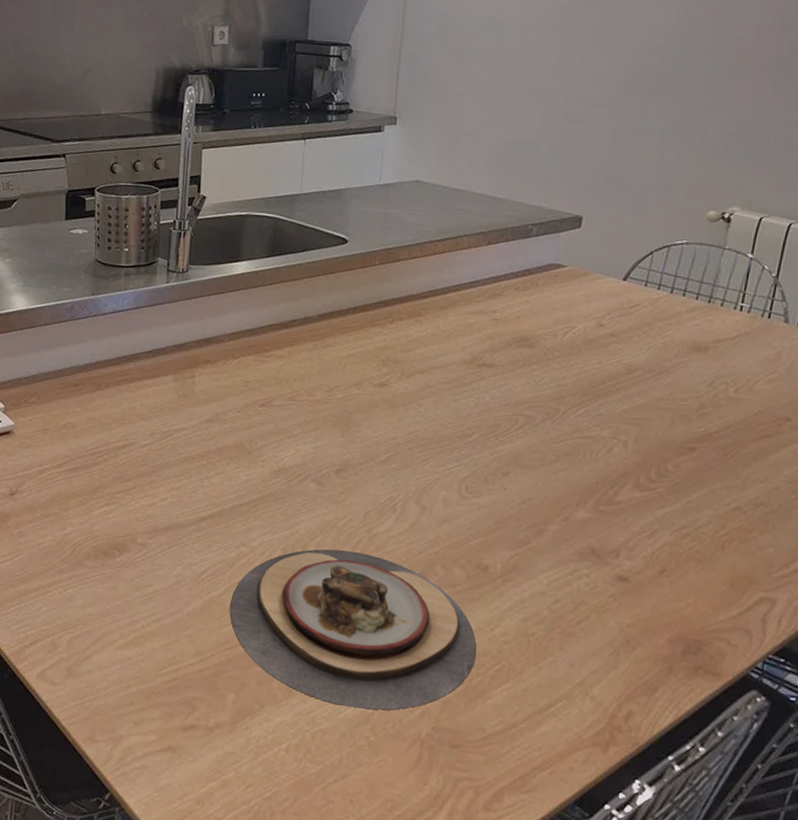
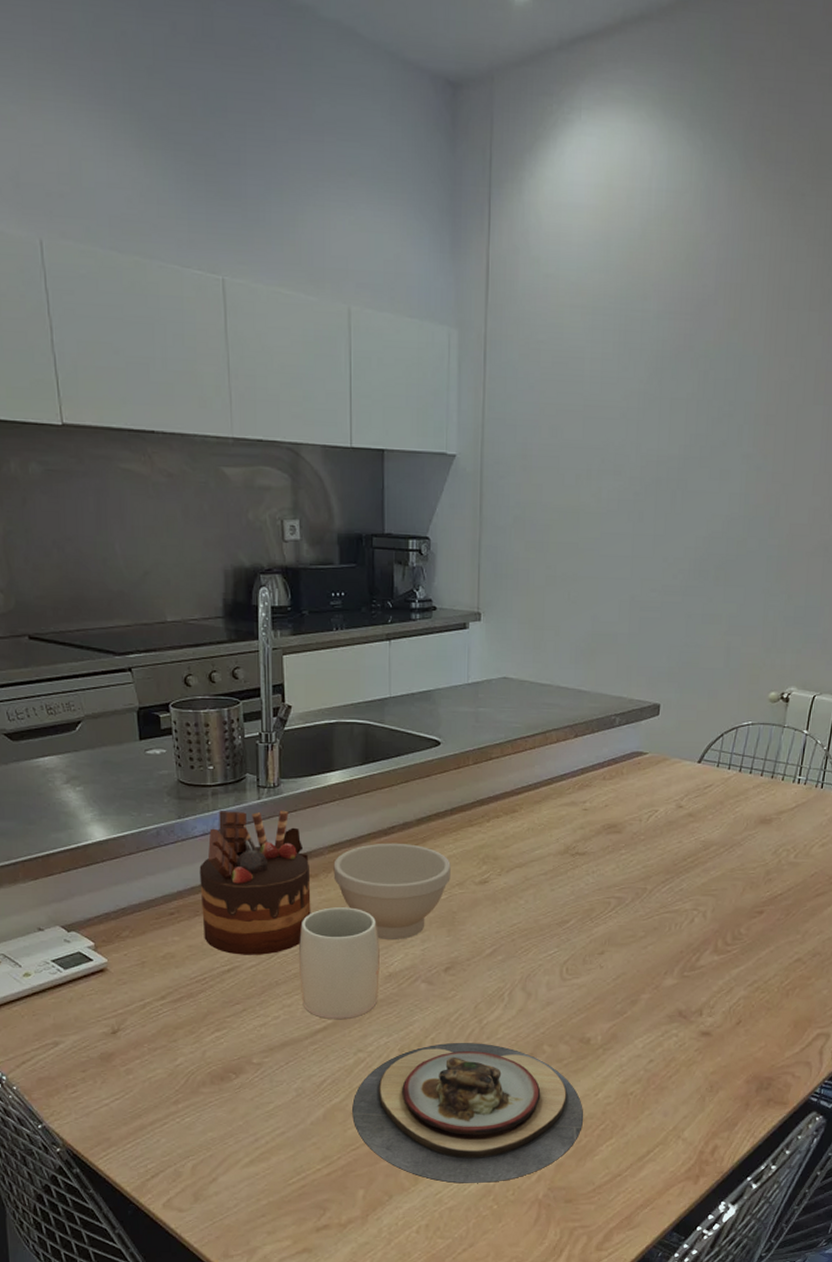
chocolate cake: none [103,291,209,435] -> present [199,810,311,955]
mug: none [189,394,272,511] -> present [298,907,380,1020]
bowl: none [231,335,350,435] -> present [333,843,451,939]

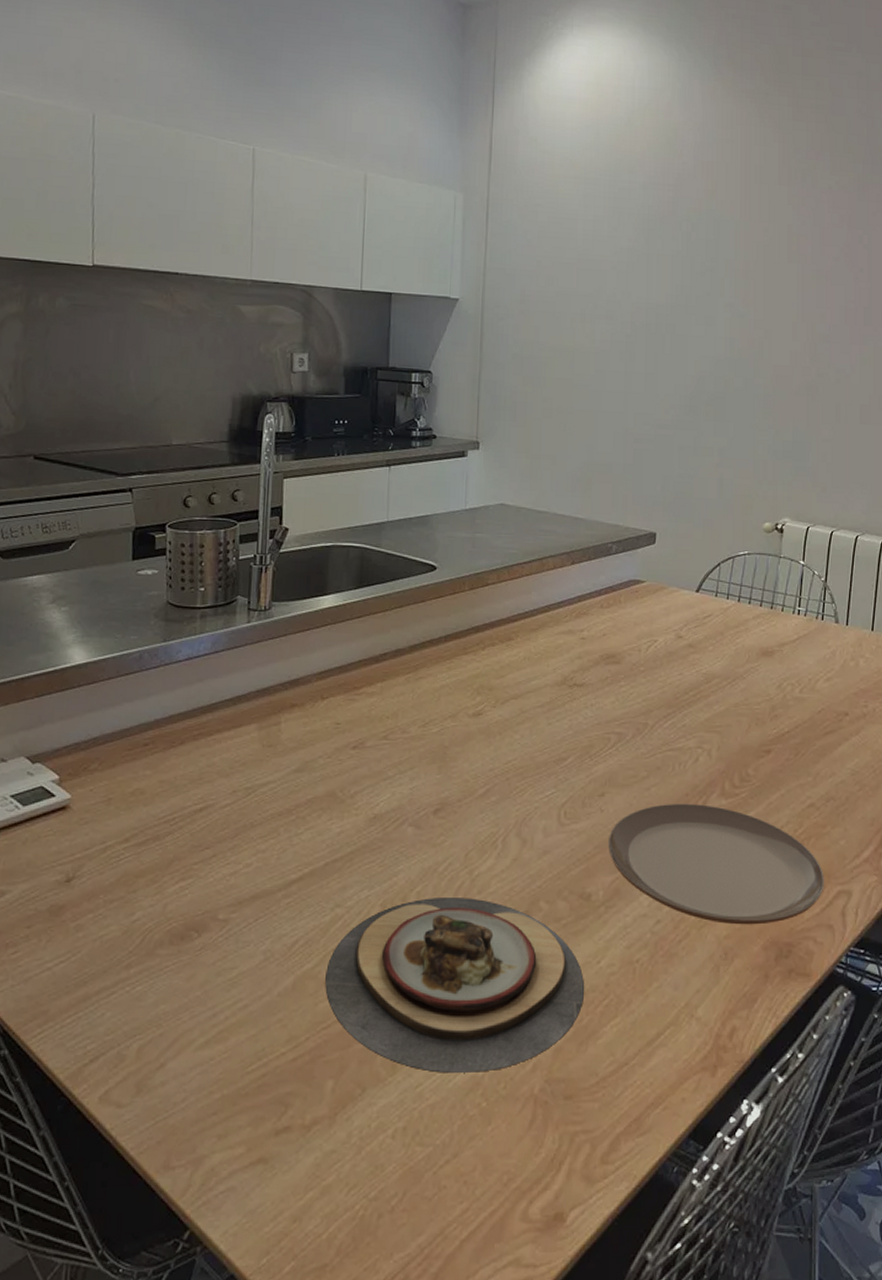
chocolate cake: present [199,810,311,955] -> none [177,634,296,792]
mug: present [298,907,380,1020] -> none [276,740,365,869]
bowl: present [333,843,451,939] -> none [320,670,444,776]
plate: none [607,960,806,1063] -> present [608,804,824,925]

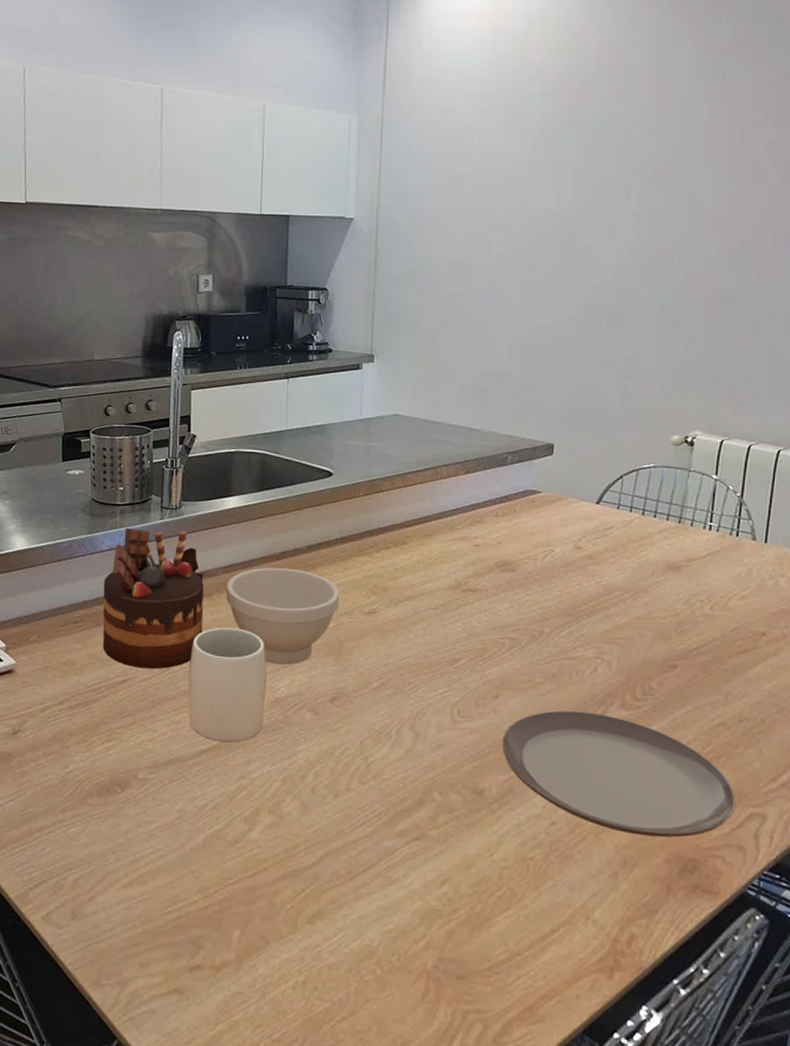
chocolate cake: none [177,634,296,792] -> present [102,528,204,669]
mug: none [276,740,365,869] -> present [188,627,267,743]
bowl: none [320,670,444,776] -> present [226,567,340,665]
plate: present [325,898,584,1073] -> none [232,778,477,943]

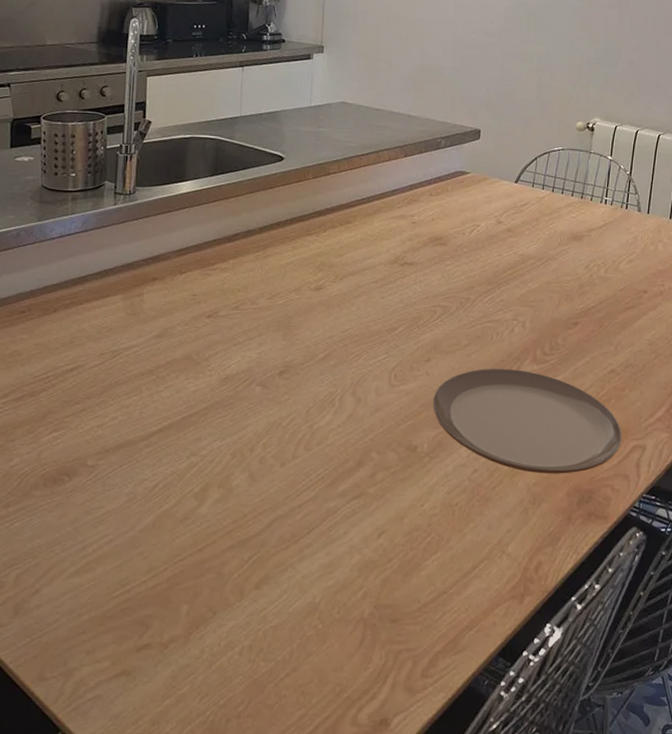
chocolate cake: present [102,528,204,669] -> none [51,215,157,355]
mug: present [188,627,267,743] -> none [139,309,219,422]
bowl: present [226,567,340,665] -> none [179,249,289,342]

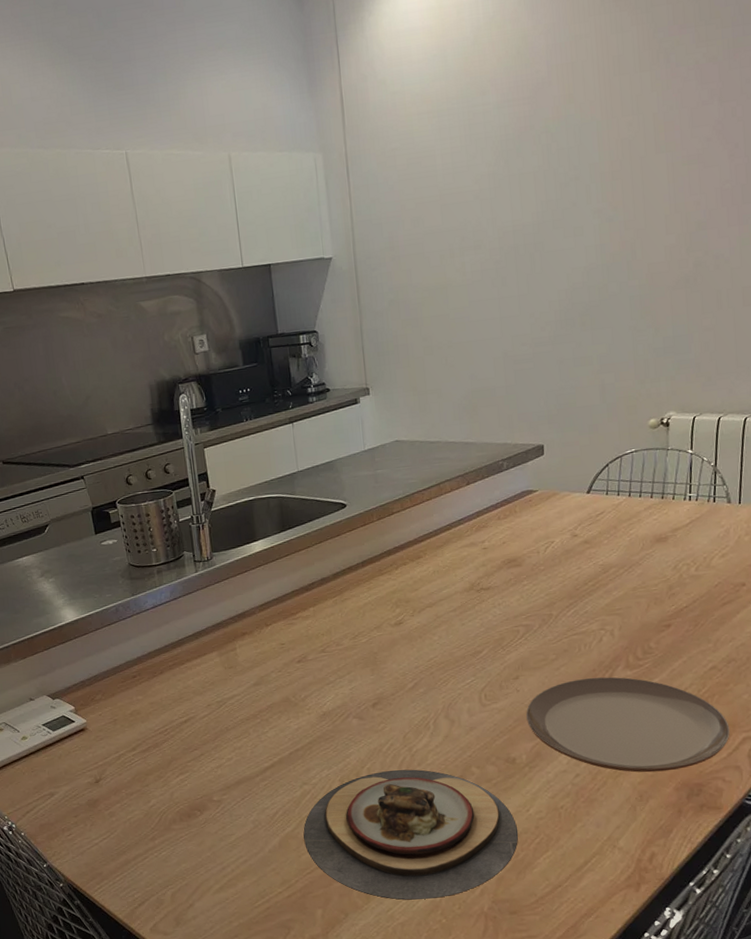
plate: none [181,448,409,599] -> present [303,769,518,900]

